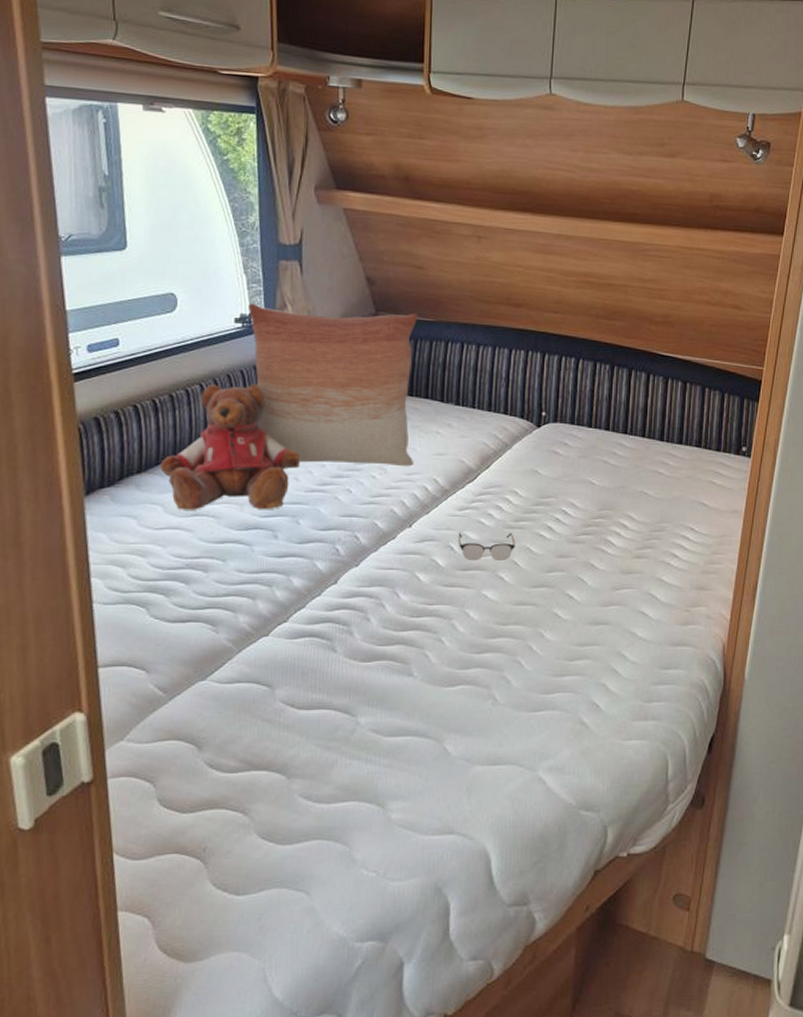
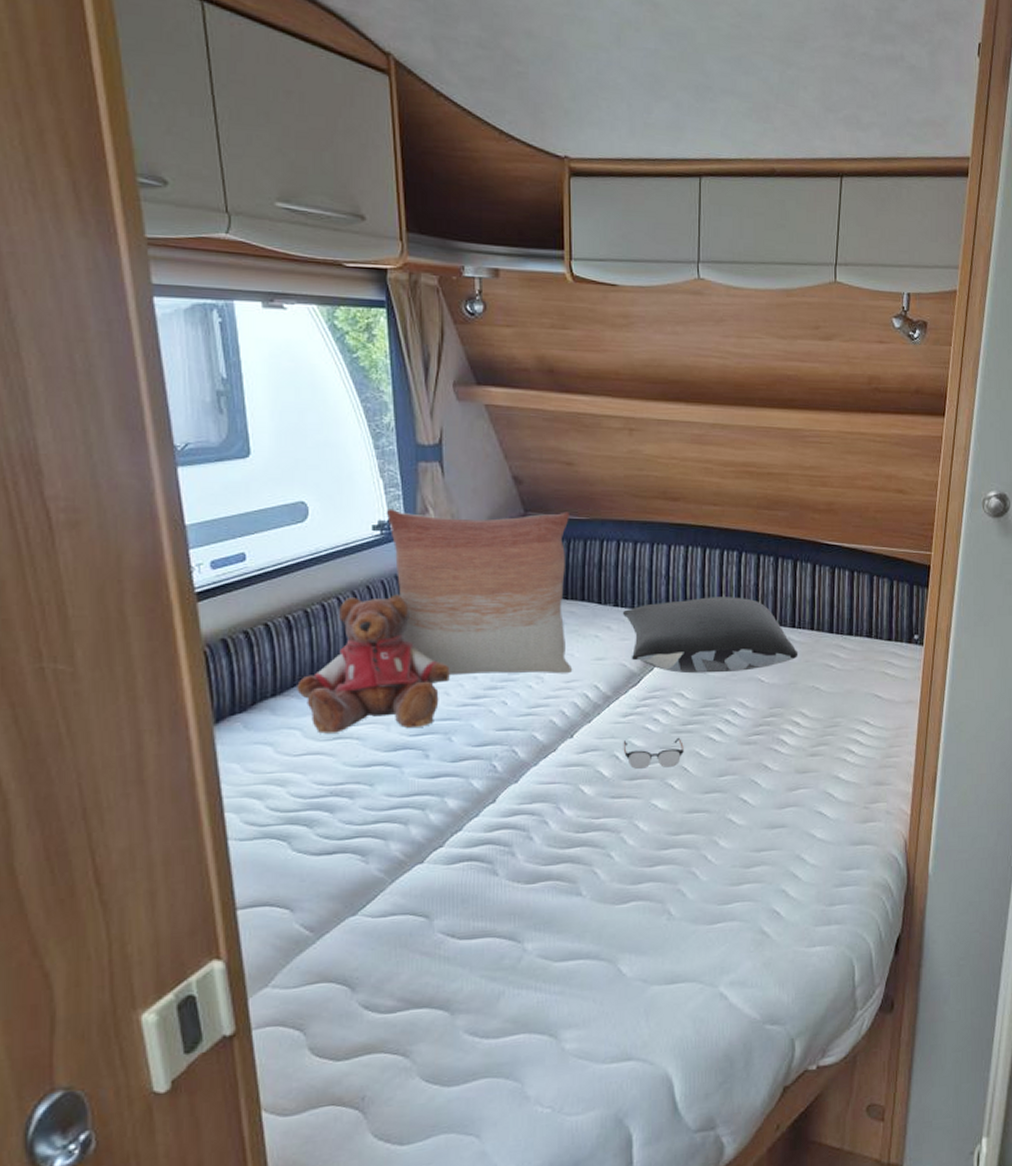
pillow: none [463,400,629,474] -> present [622,597,799,674]

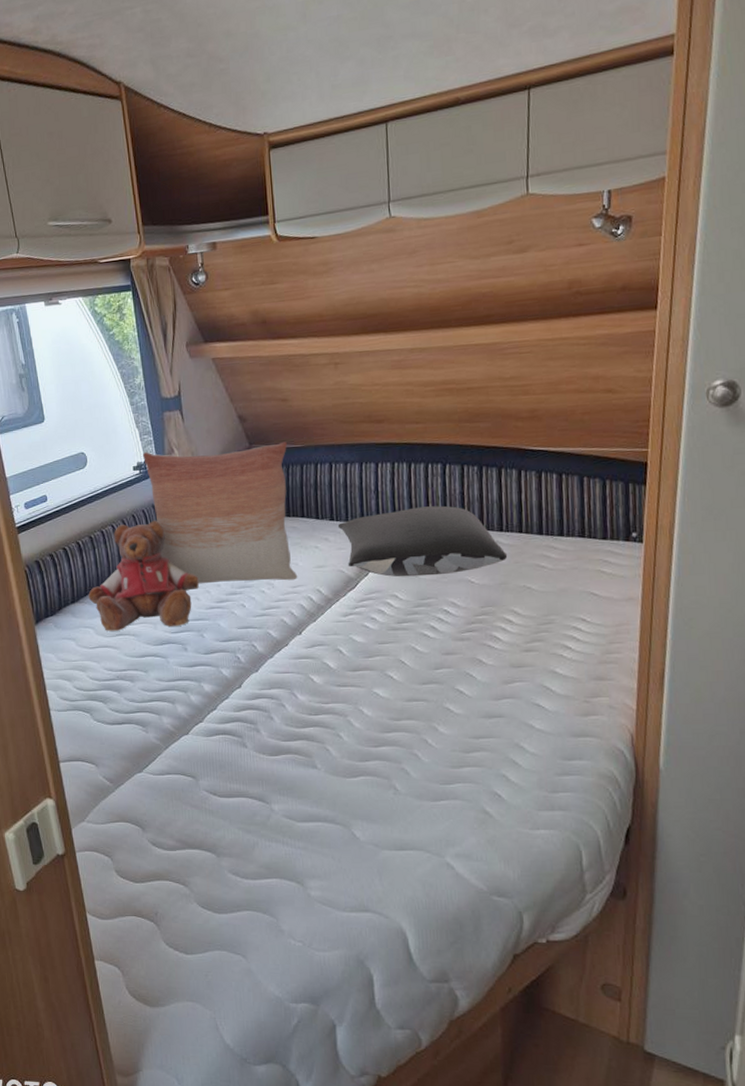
eyeglasses: present [623,737,684,770] -> none [345,634,401,663]

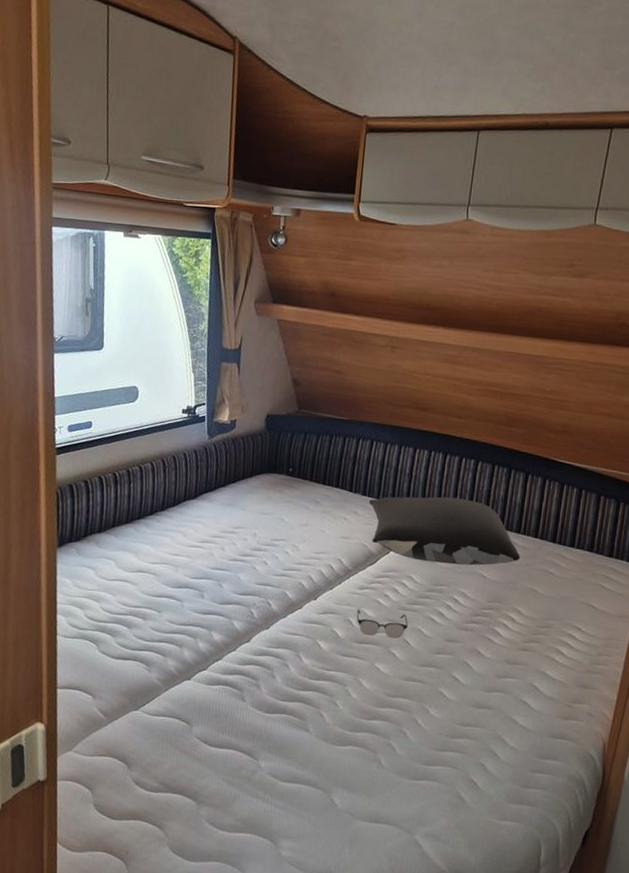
teddy bear: present [88,520,199,631] -> none [115,464,227,573]
pillow: present [142,441,298,584] -> none [193,397,334,547]
eyeglasses: none [345,634,401,663] -> present [356,609,408,639]

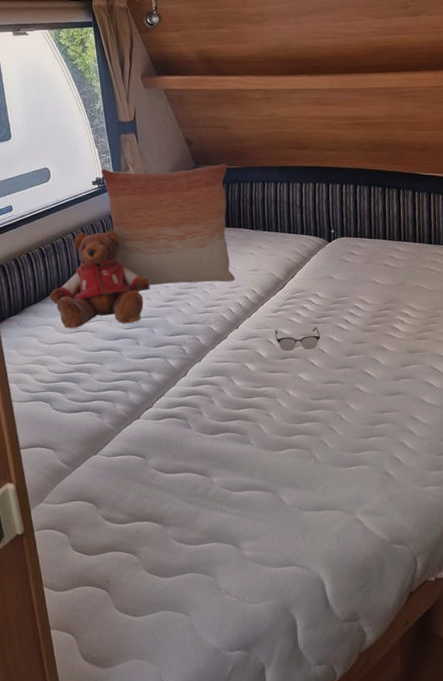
teddy bear: none [115,464,227,573] -> present [50,229,150,329]
pillow: none [193,397,334,547] -> present [101,163,236,286]
pillow: present [368,496,521,566] -> none [269,219,405,279]

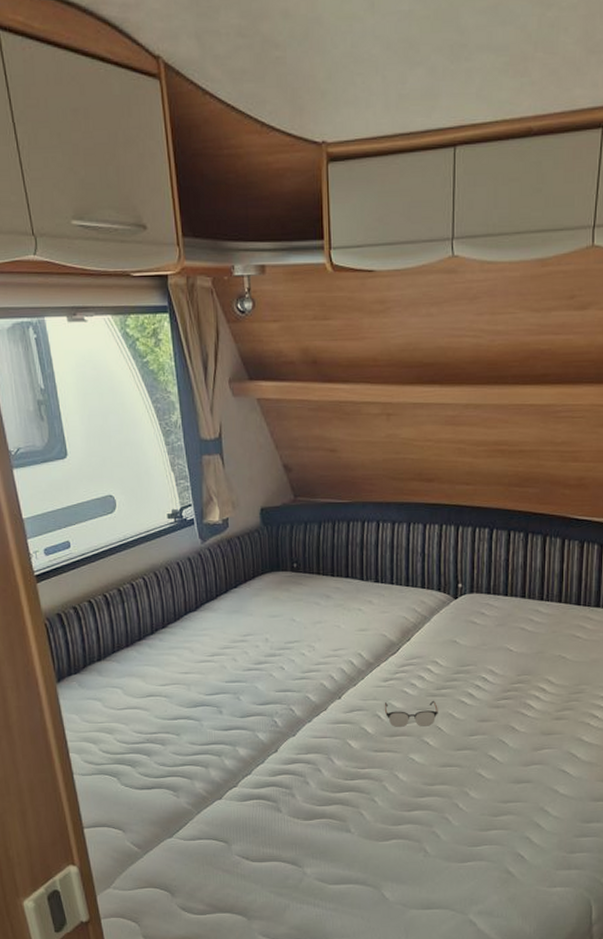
teddy bear: present [50,229,150,329] -> none [116,574,236,692]
pillow: present [101,163,236,286] -> none [178,496,340,644]

